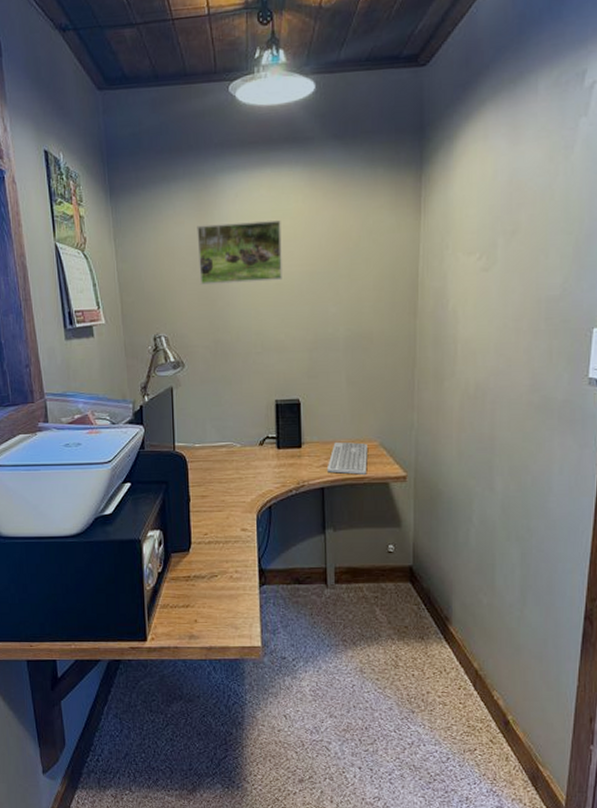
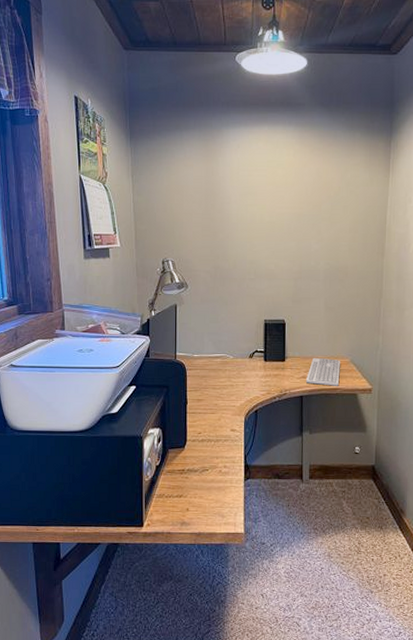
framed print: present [197,220,282,285] -> none [203,169,275,220]

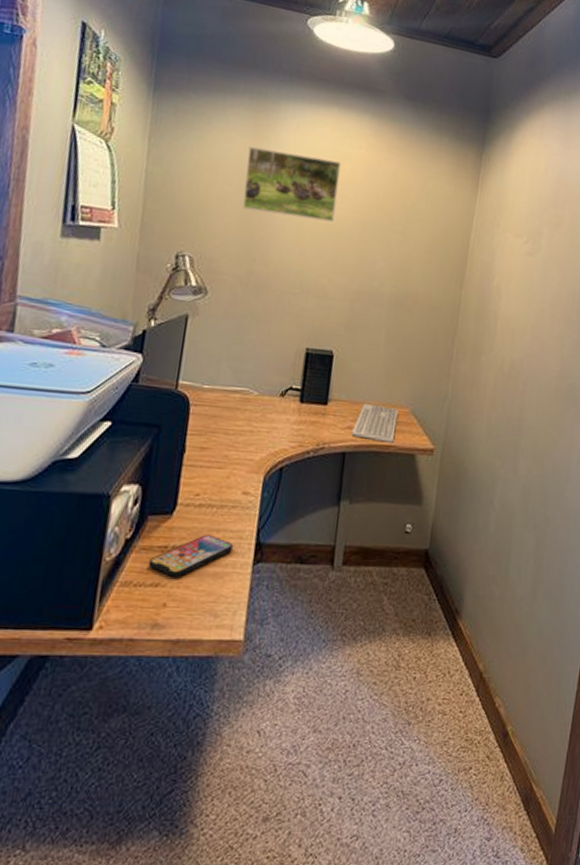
smartphone: none [173,460,229,490] -> present [148,534,233,577]
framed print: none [203,169,275,220] -> present [242,146,341,223]

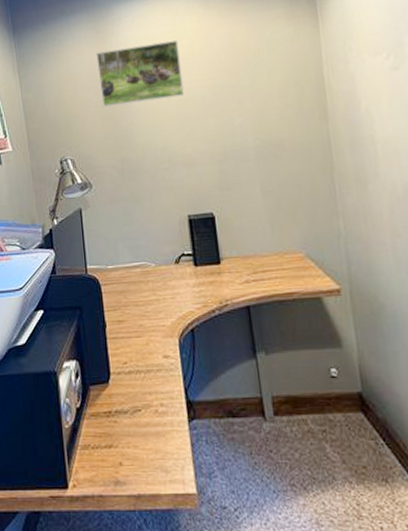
smartphone: present [148,534,233,577] -> none [99,397,167,438]
keyboard: present [351,404,398,443] -> none [250,255,295,290]

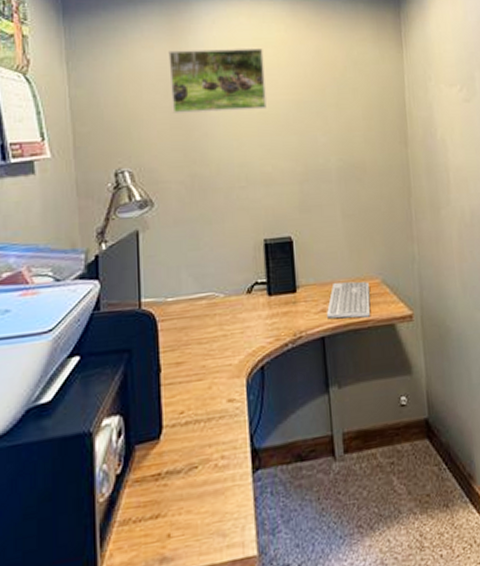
keyboard: none [250,255,295,290] -> present [326,281,370,319]

